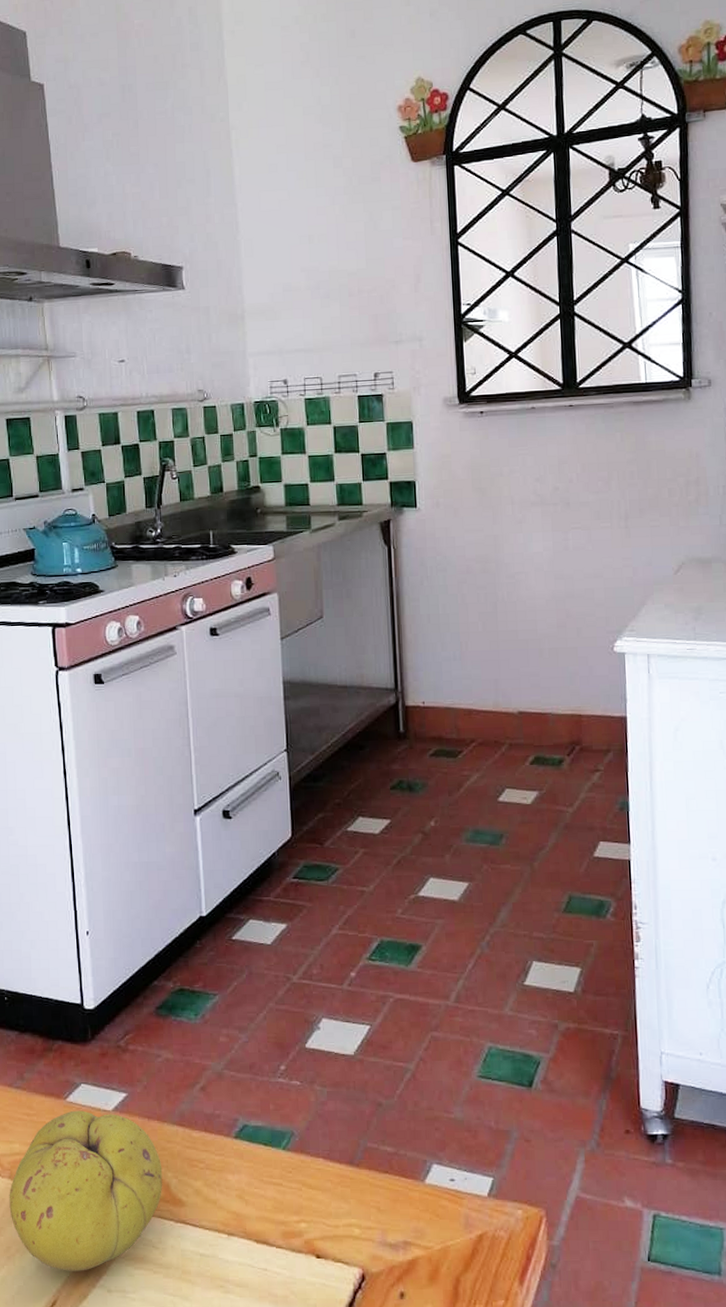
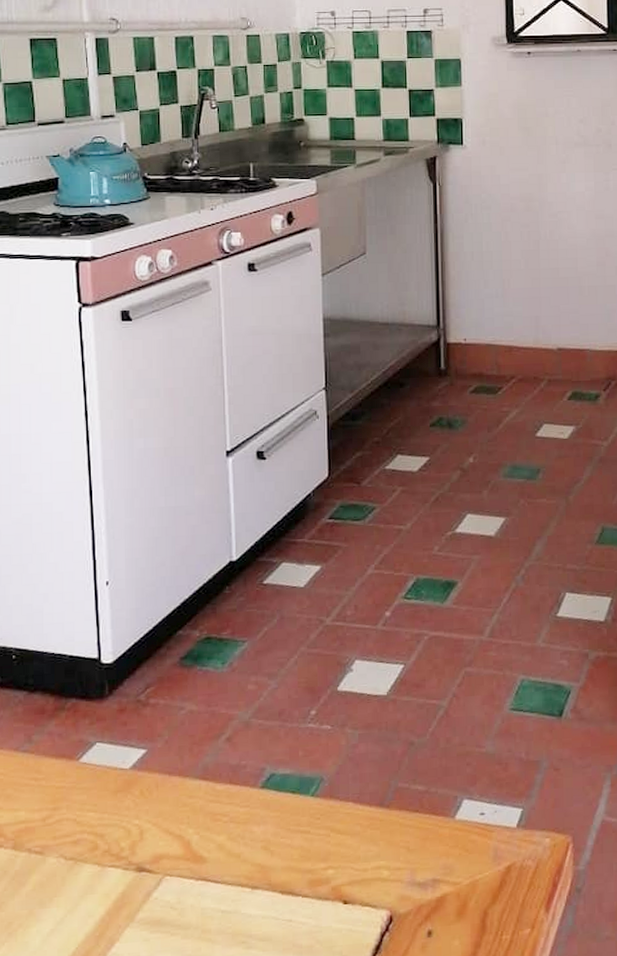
fruit: present [9,1110,163,1271] -> none [12,770,183,942]

